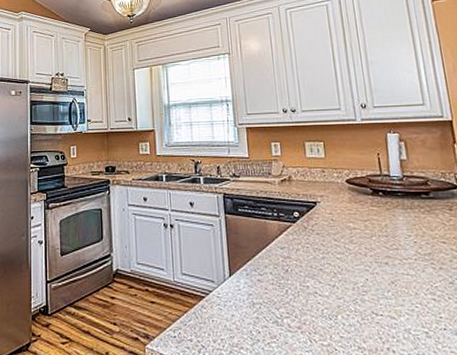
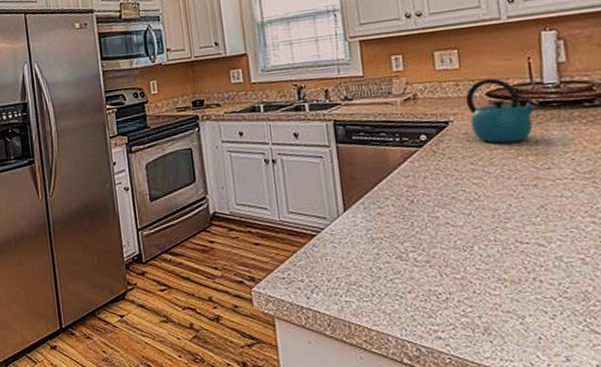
kettle: none [329,168,389,224] -> present [465,78,541,144]

